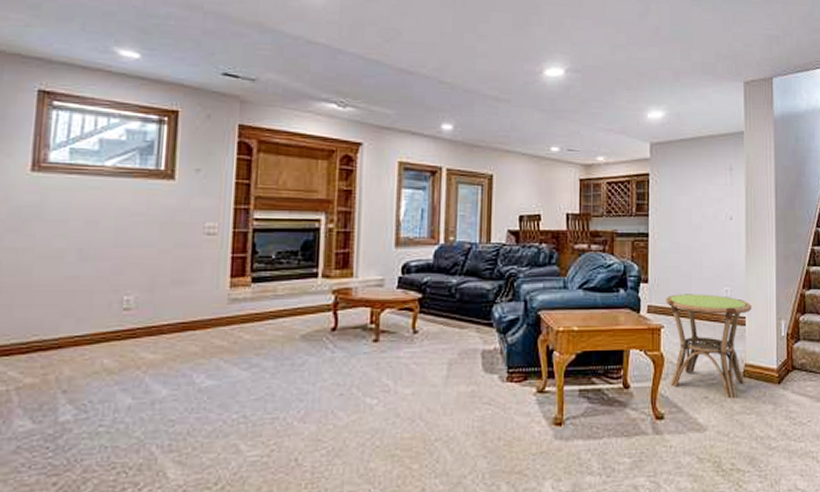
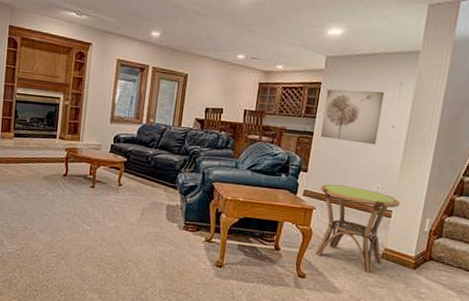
wall art: none [656,178,717,241] -> present [320,89,385,145]

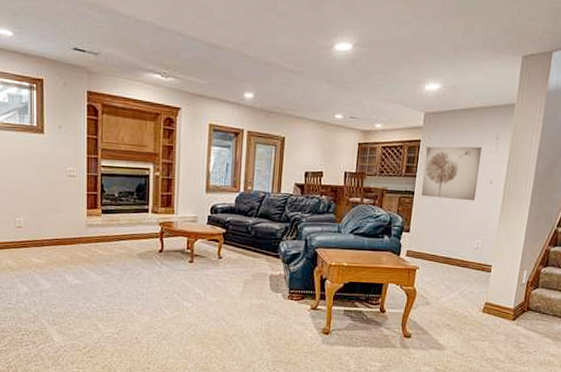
side table: present [314,184,401,274] -> none [419,243,499,328]

